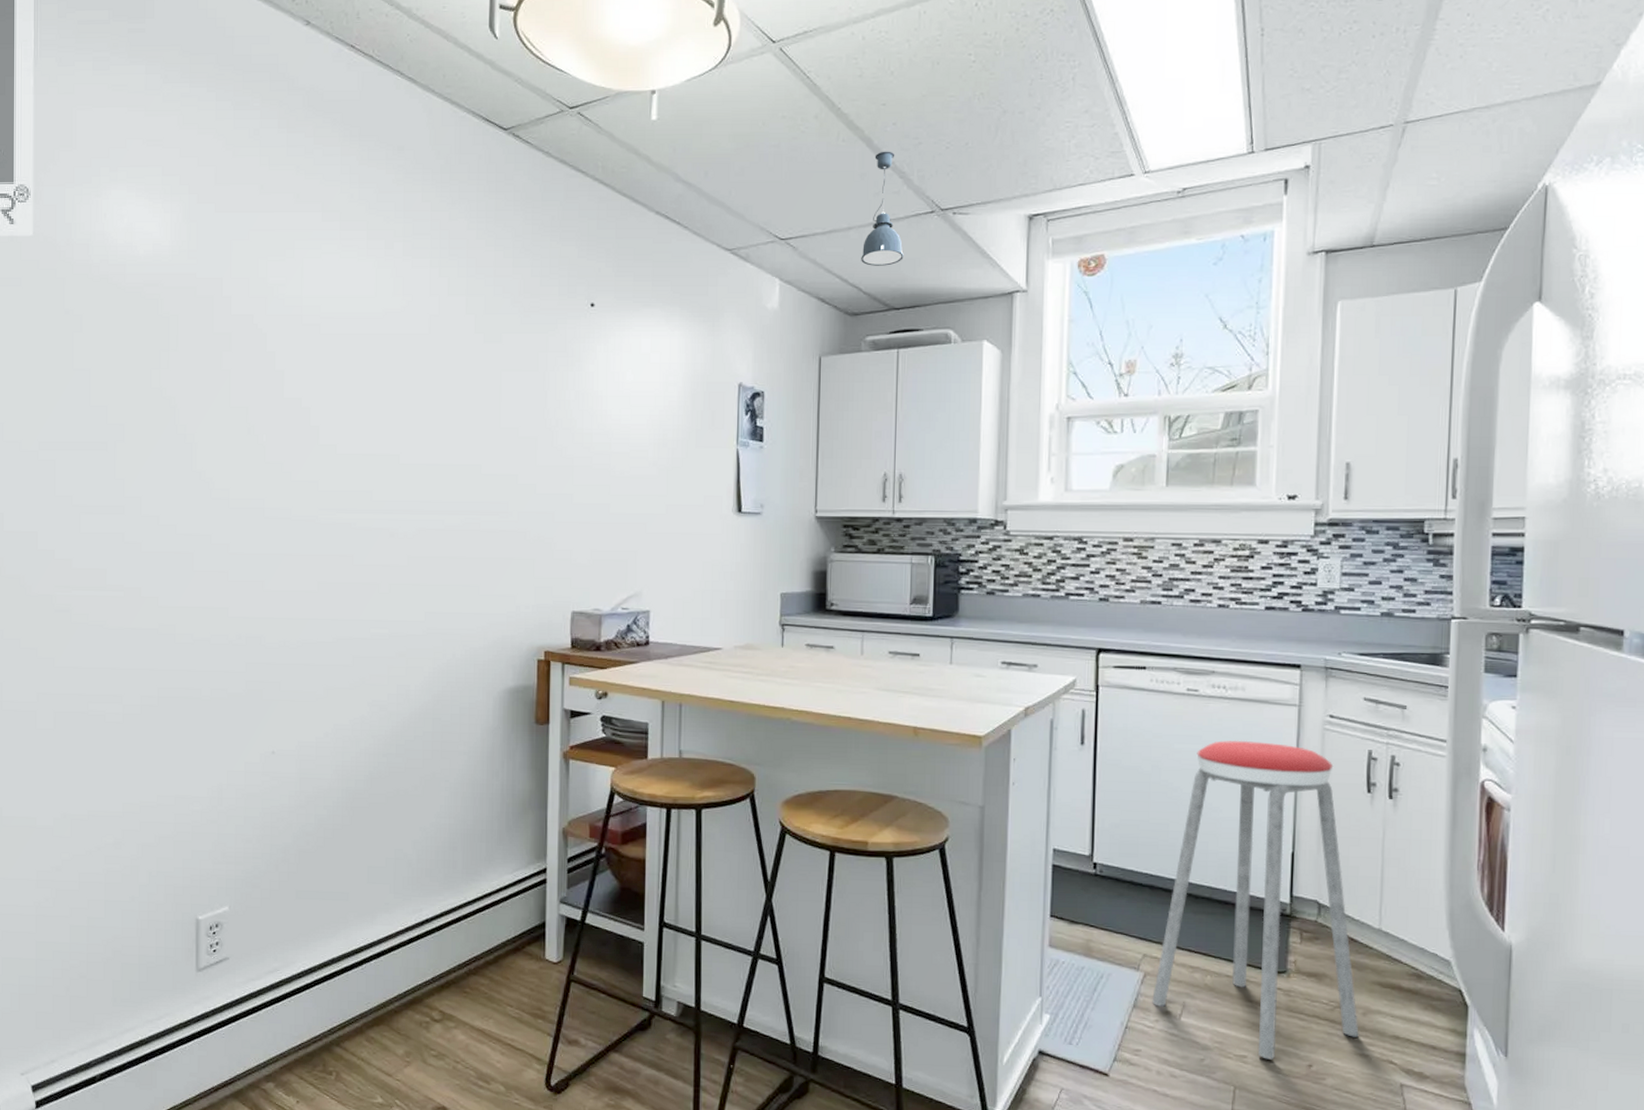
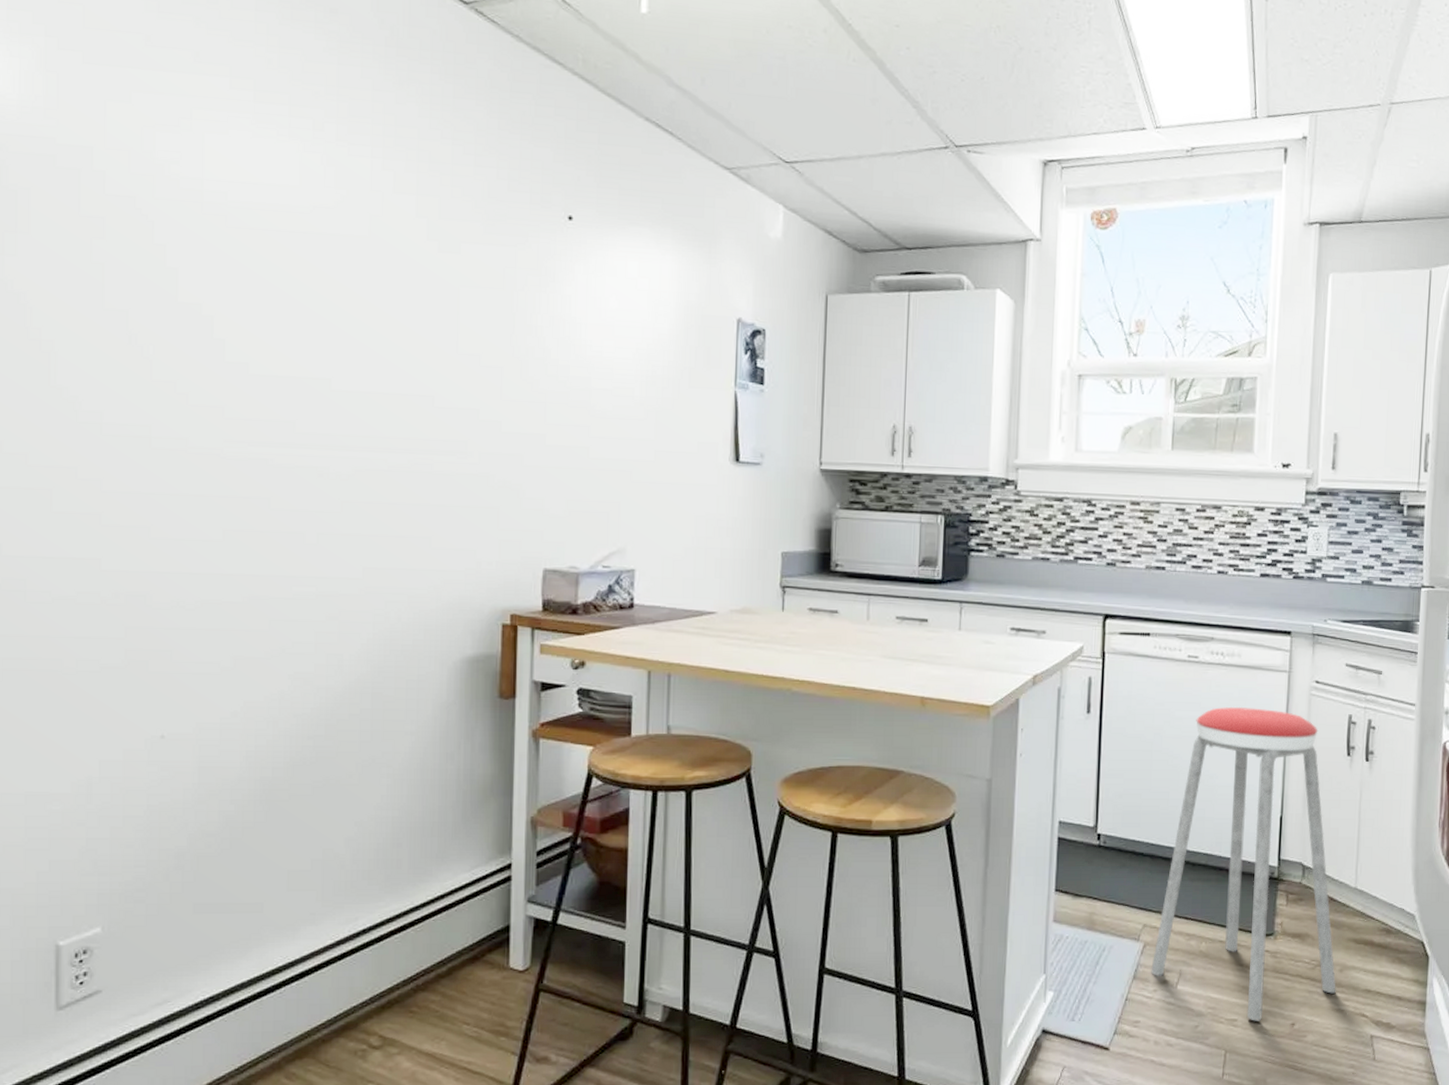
pendant light: present [861,151,904,266] -> none [871,76,916,202]

